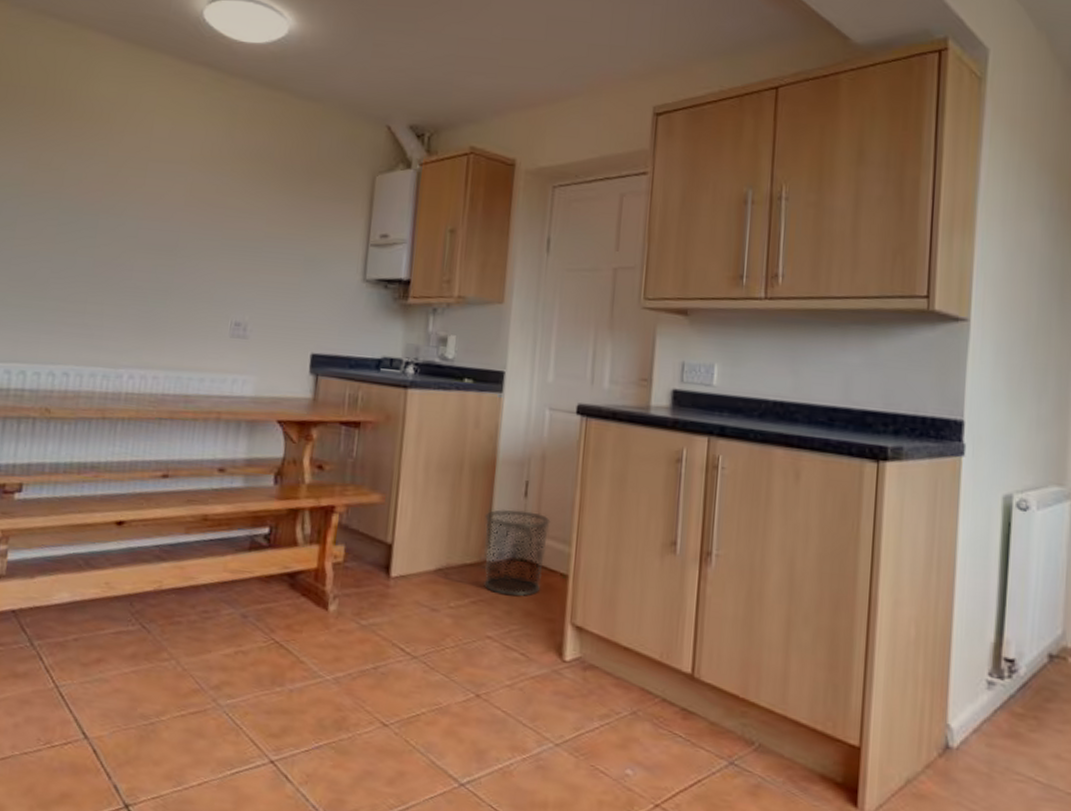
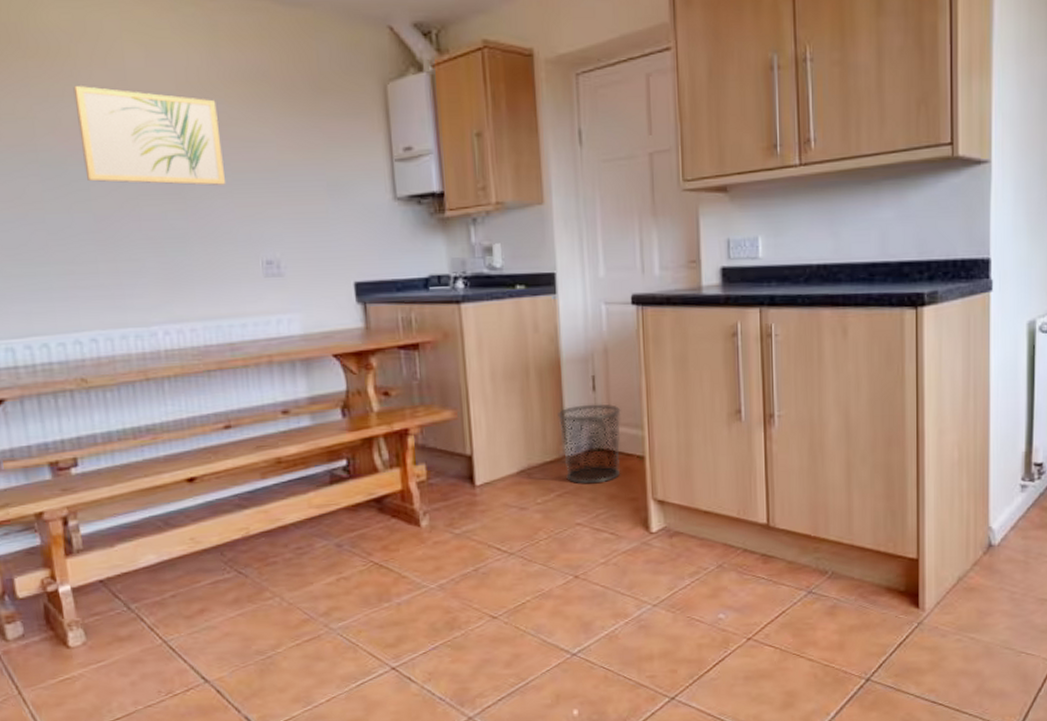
wall art: none [96,148,222,248] -> present [73,86,225,185]

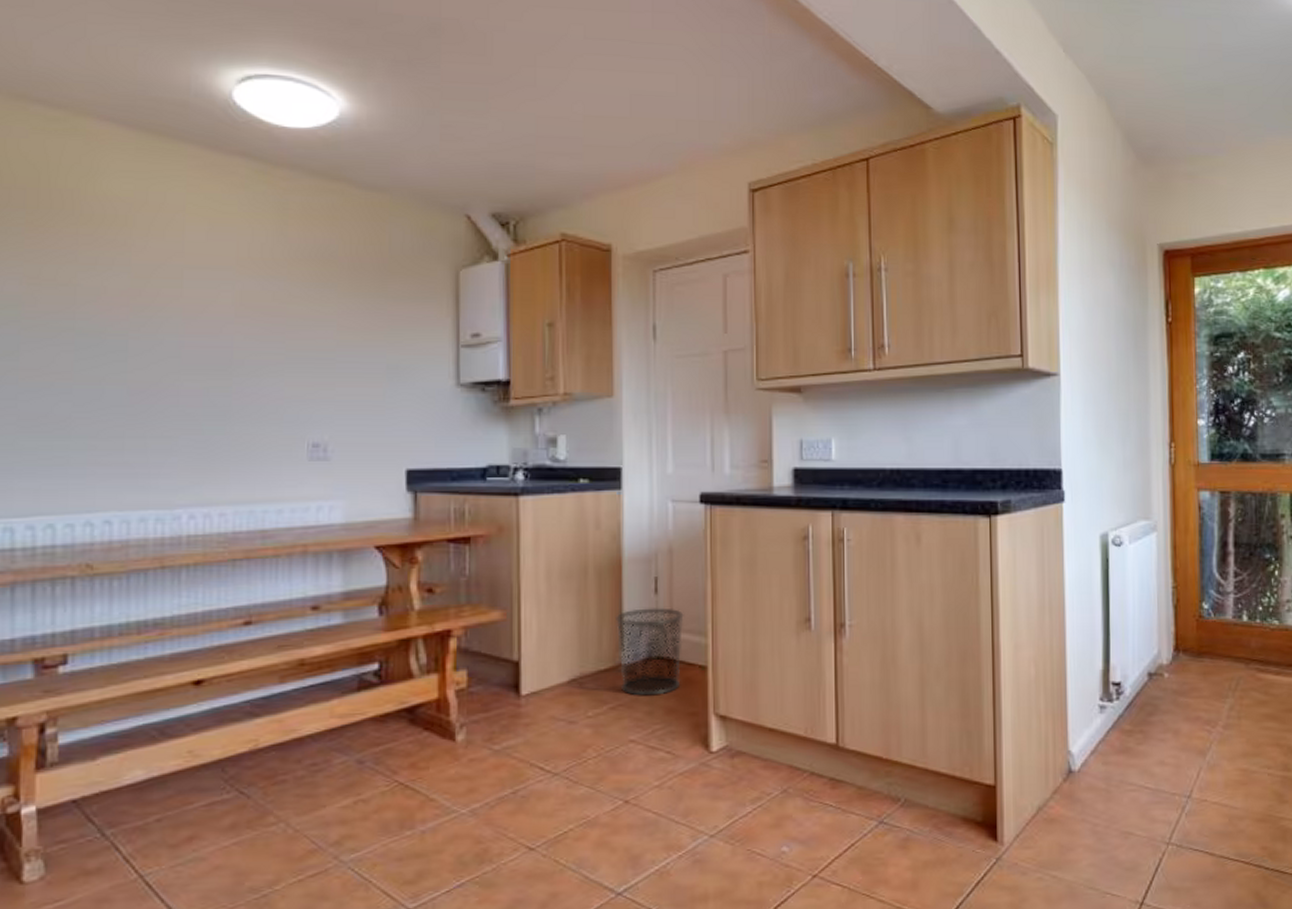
wall art: present [73,86,225,185] -> none [124,256,278,363]

